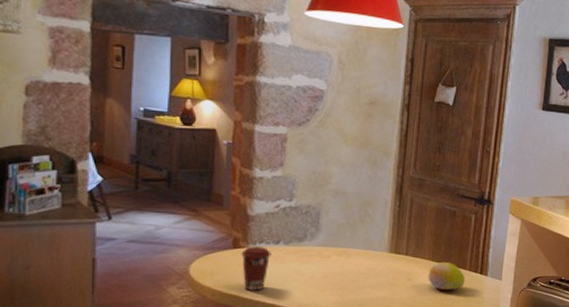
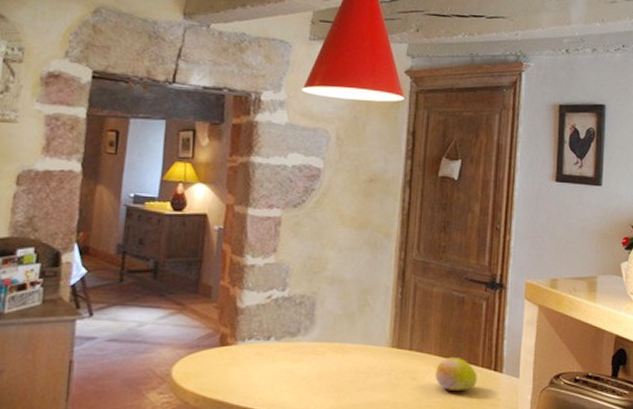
coffee cup: present [241,245,271,291] -> none [228,342,261,395]

